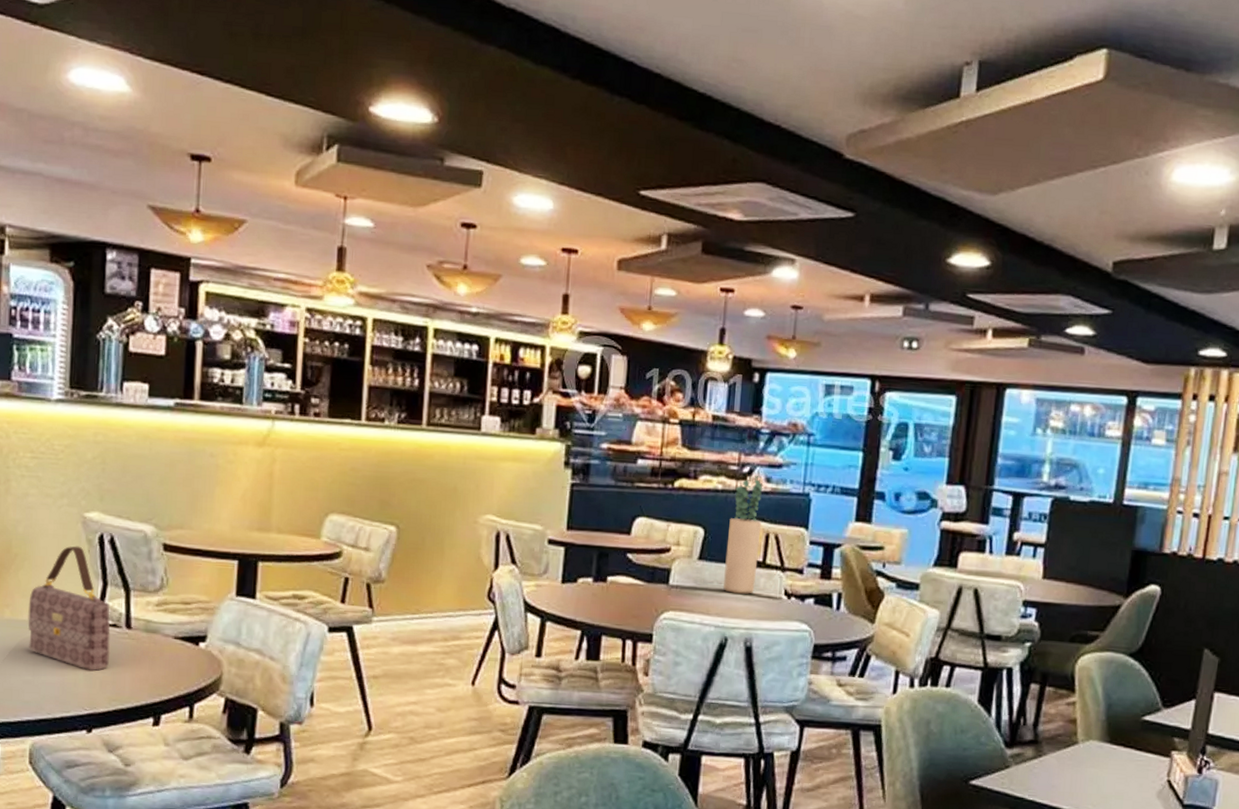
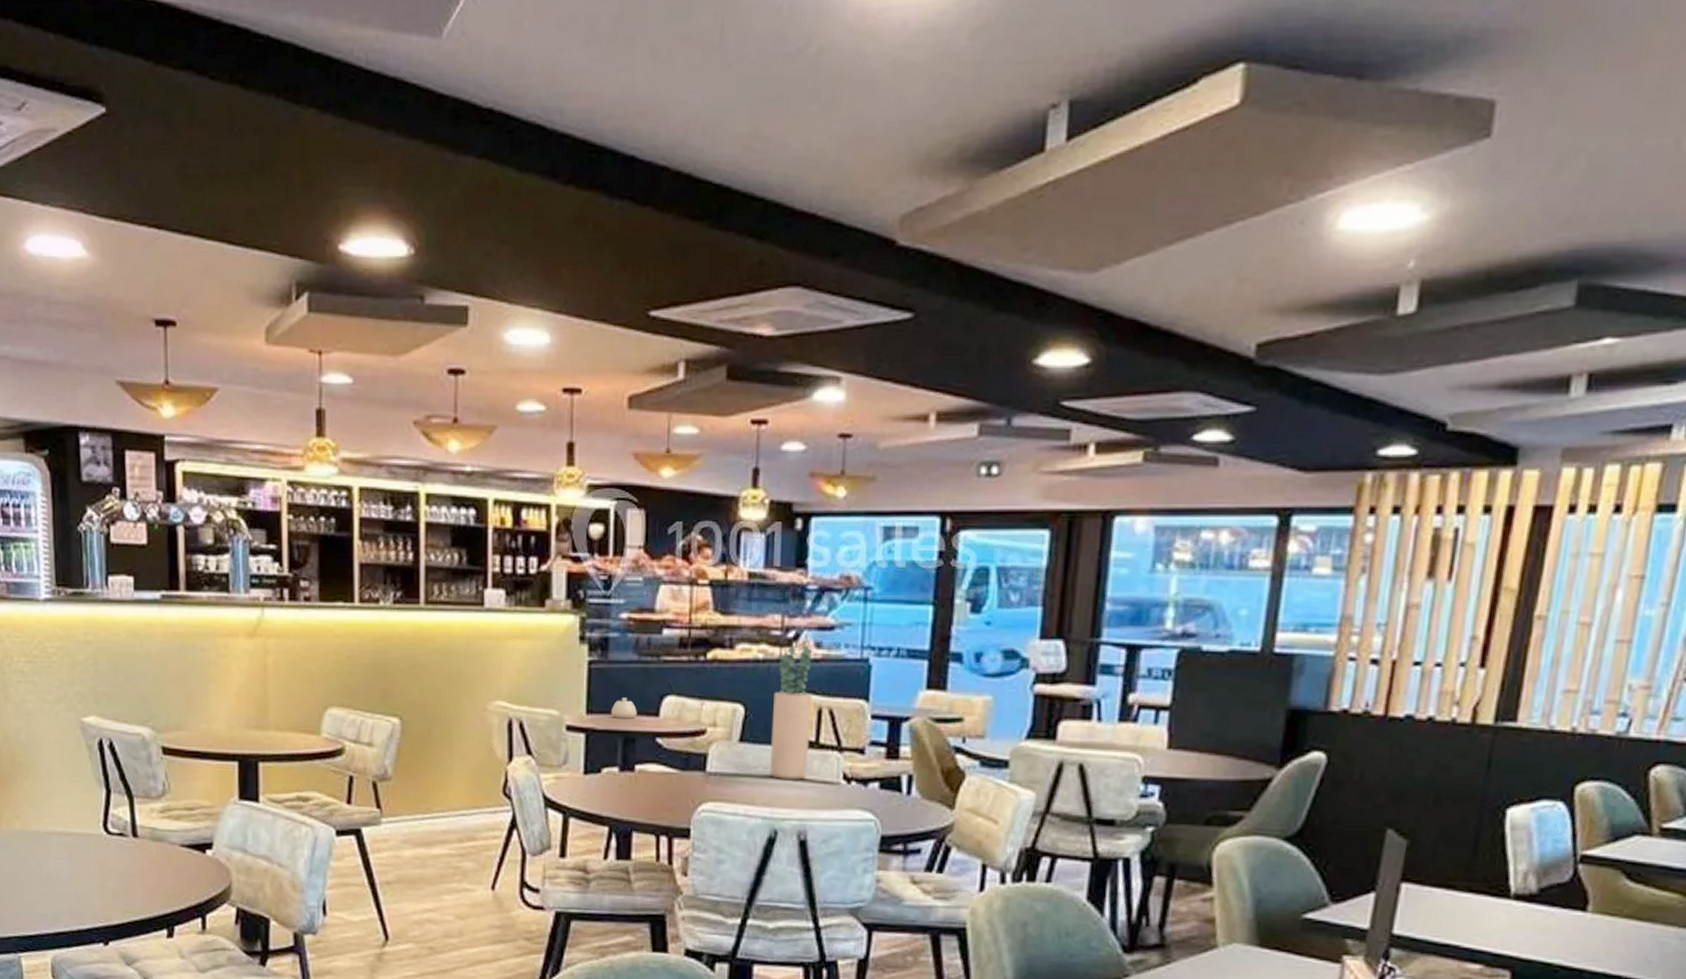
handbag: present [28,546,111,671] -> none [37,752,120,882]
sugar bowl: none [588,517,612,536] -> present [610,697,637,719]

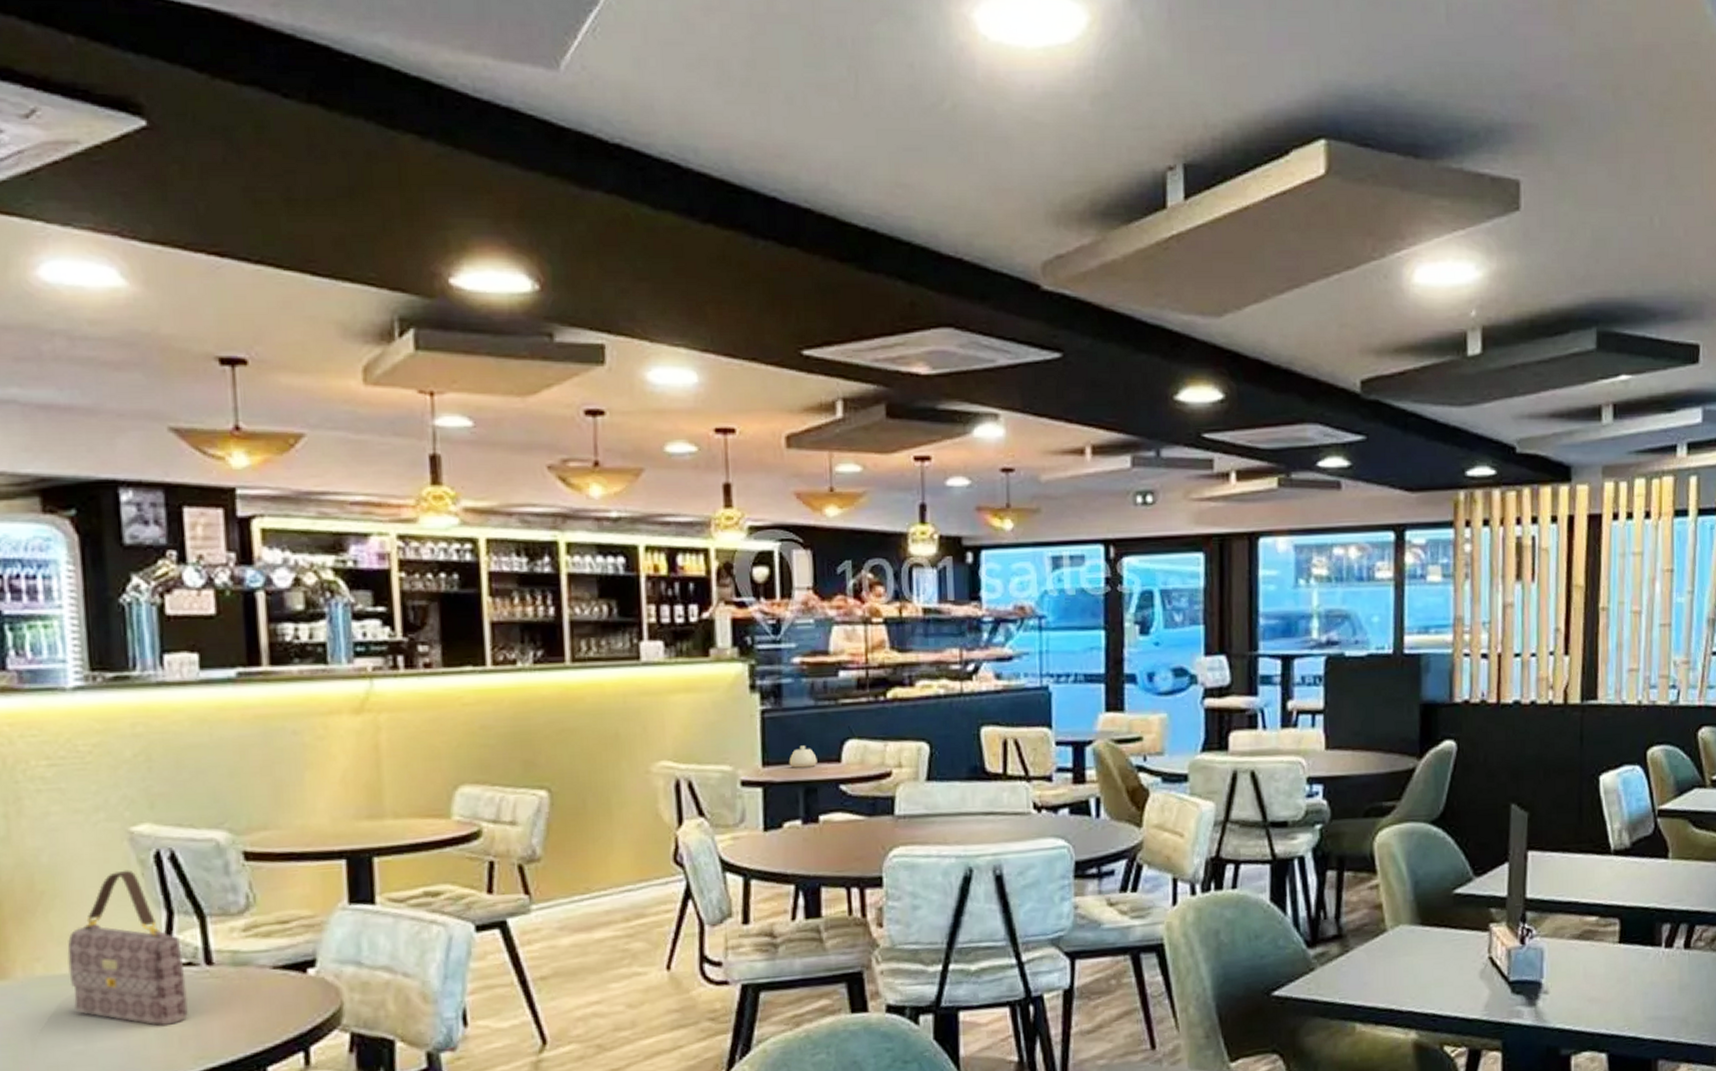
handbag: none [37,752,120,882] -> present [67,870,189,1027]
vase: present [770,633,813,780] -> none [958,665,998,815]

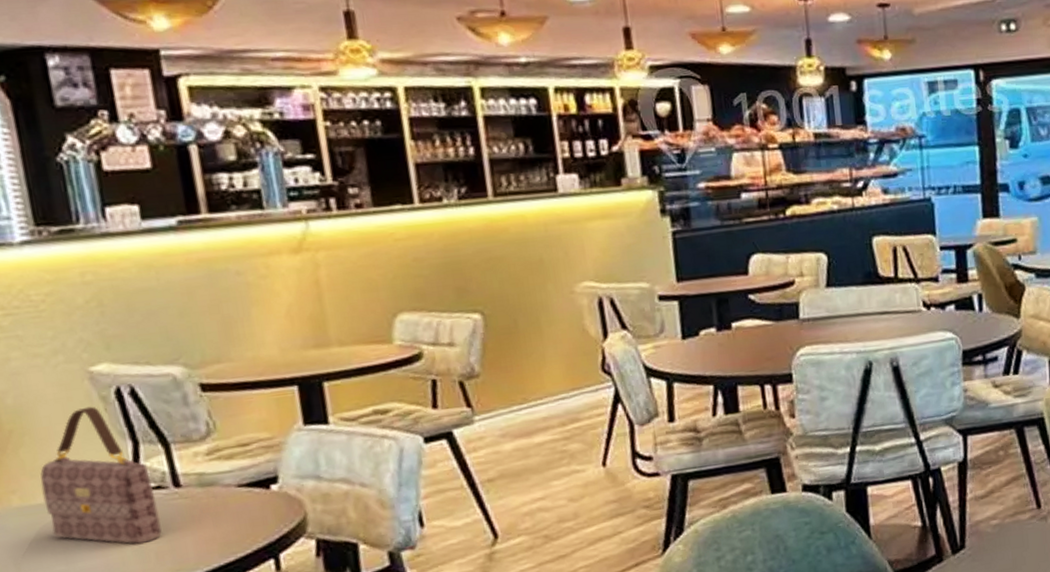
sugar bowl: present [788,745,817,768] -> none [700,261,727,282]

